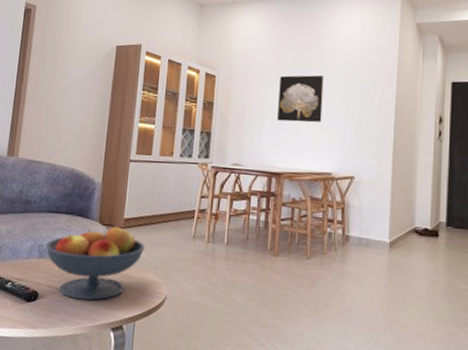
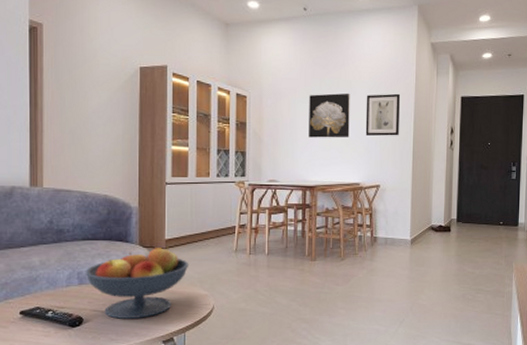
wall art: none [339,76,381,123] -> present [365,93,401,136]

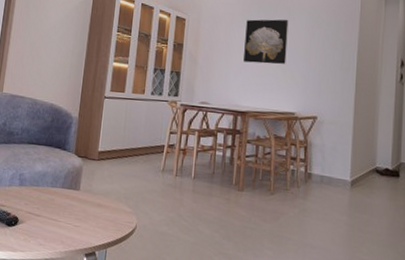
fruit bowl: present [85,246,189,319] -> none [25,158,118,228]
wall art: present [365,93,401,136] -> none [303,21,344,66]

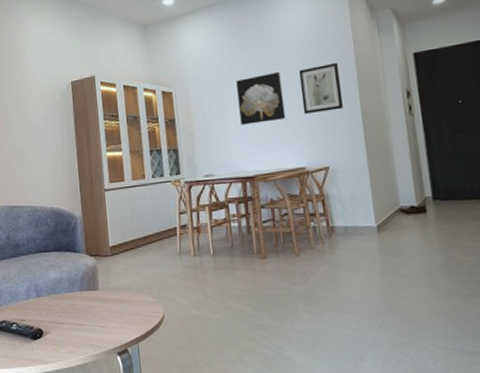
wall art: none [303,21,344,66] -> present [298,62,343,114]

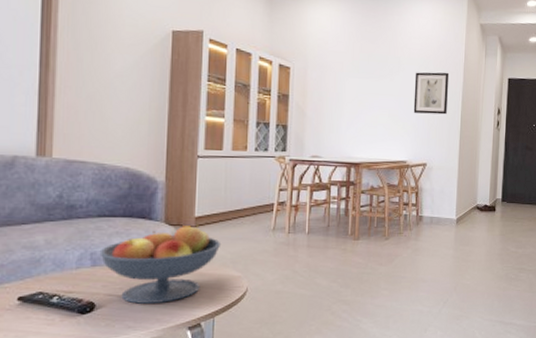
fruit bowl: none [40,253,135,330] -> present [99,224,222,304]
wall art: present [236,71,286,125] -> none [355,69,399,115]

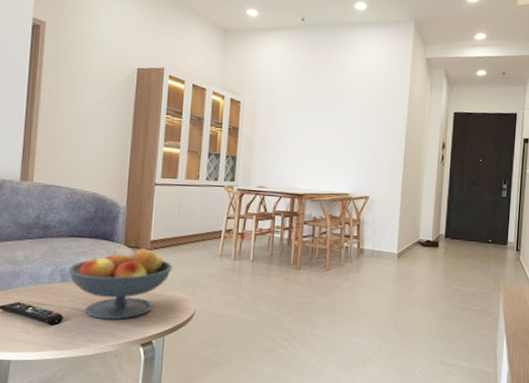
wall art: present [413,72,450,115] -> none [357,106,394,148]

